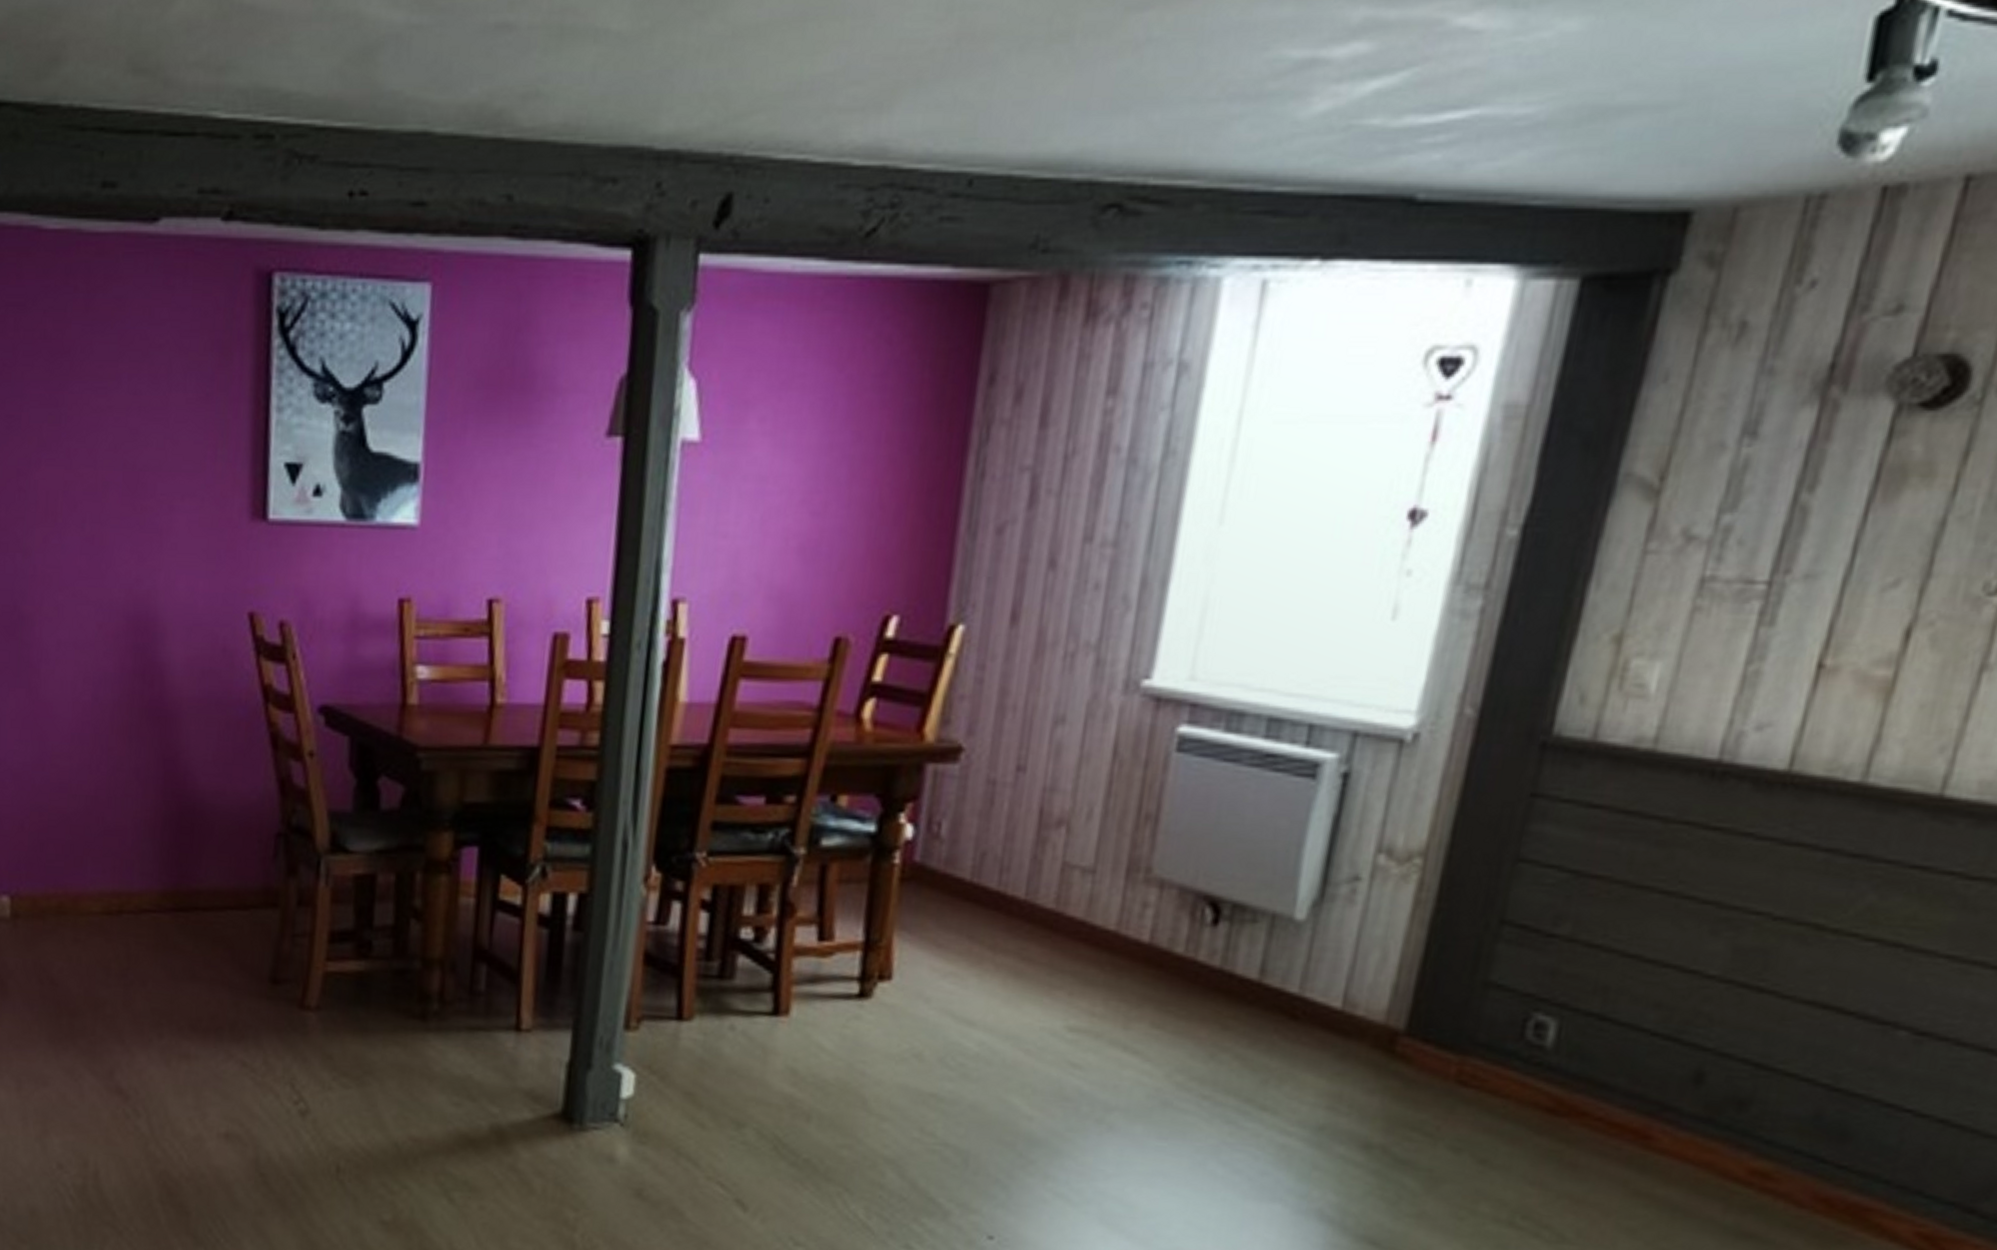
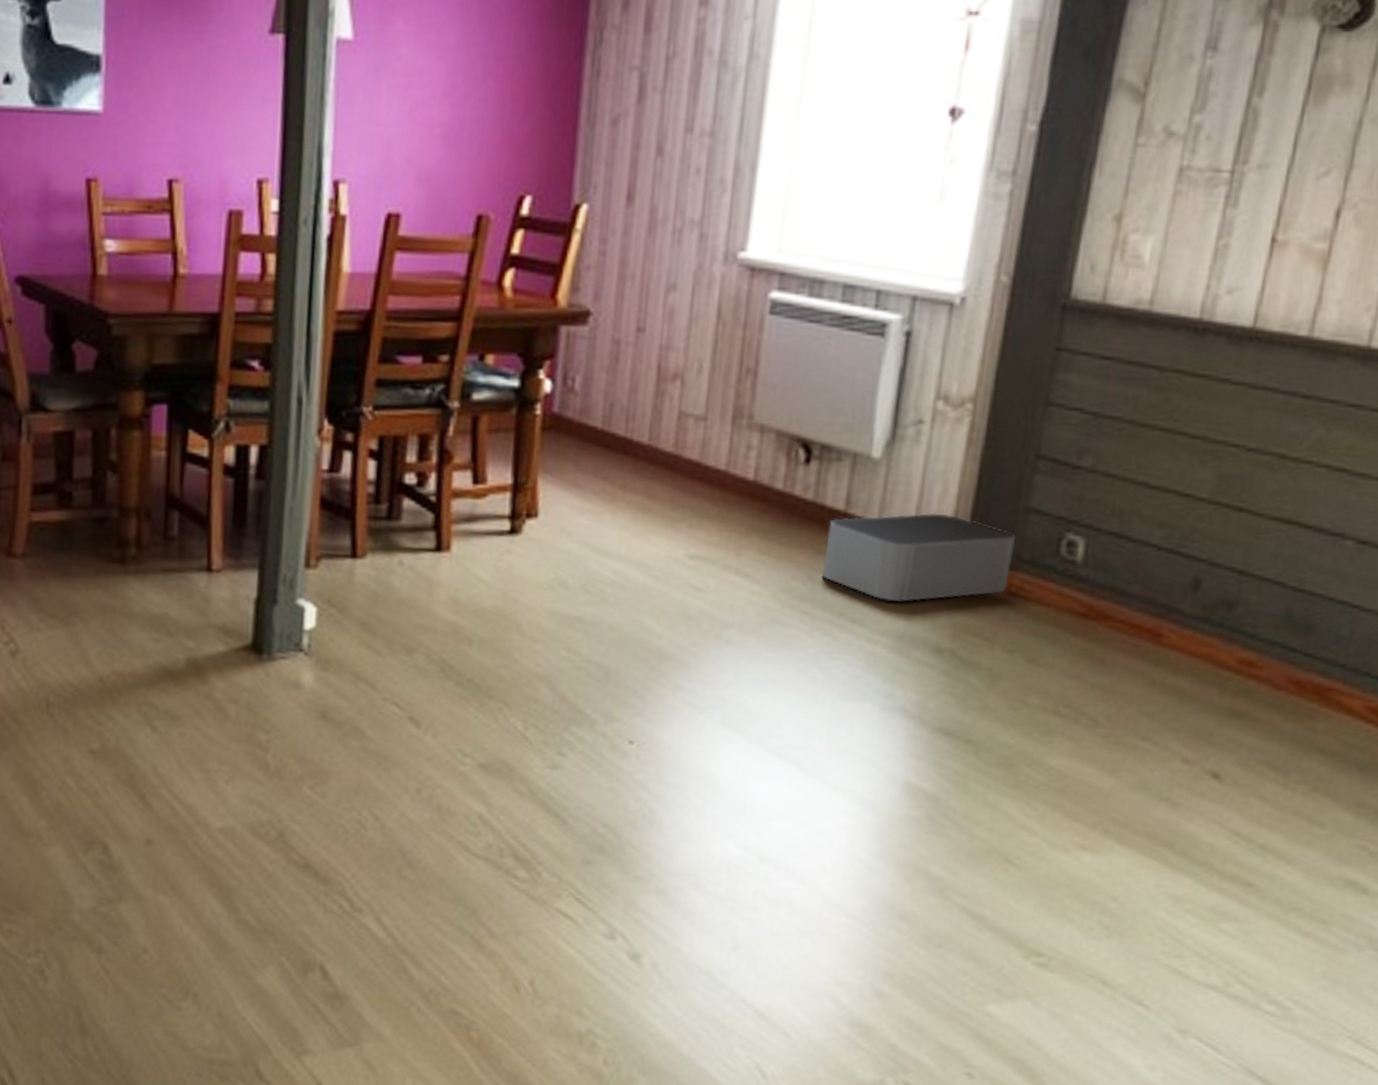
storage bin: none [1227,985,1469,1089] -> present [822,513,1015,603]

